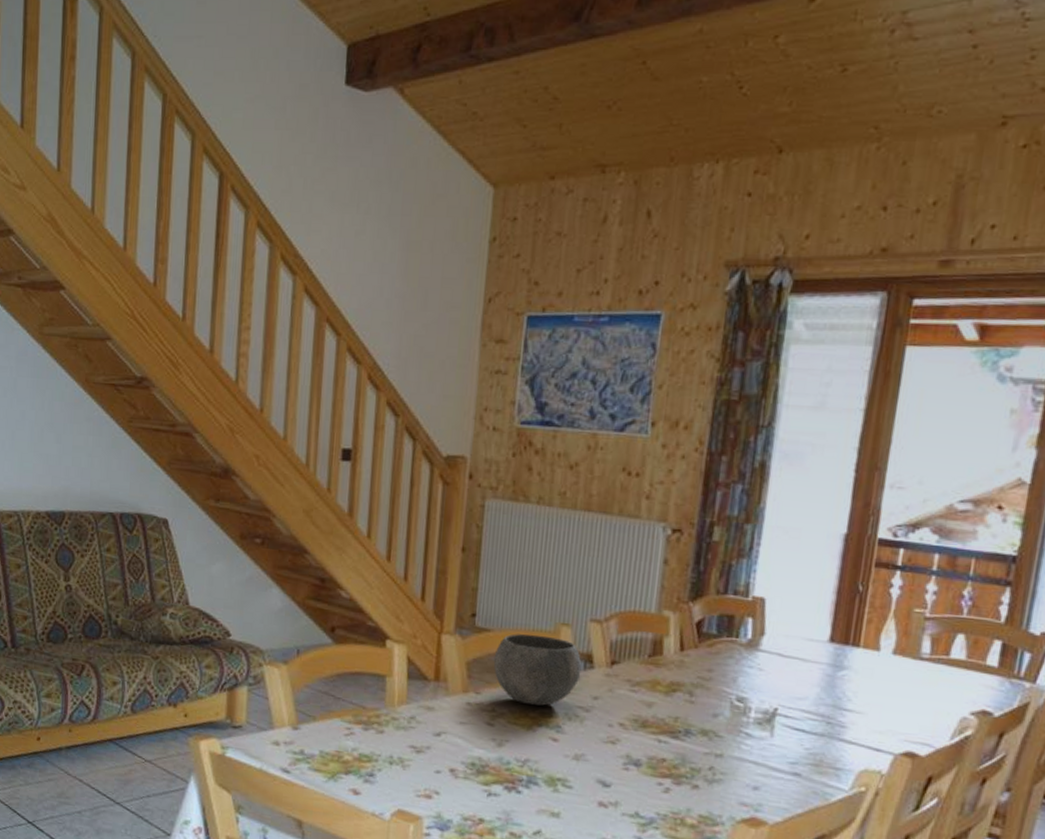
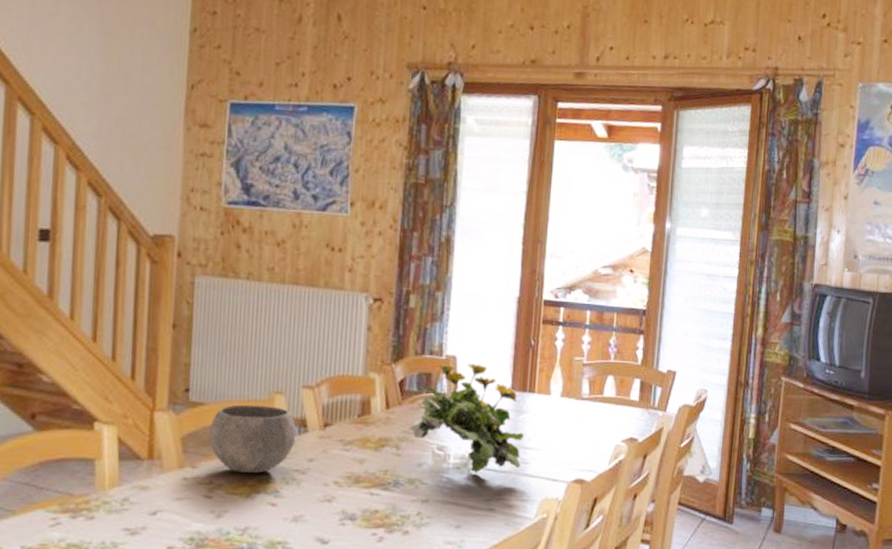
flowering plant: none [704,605,844,733] -> present [408,363,525,474]

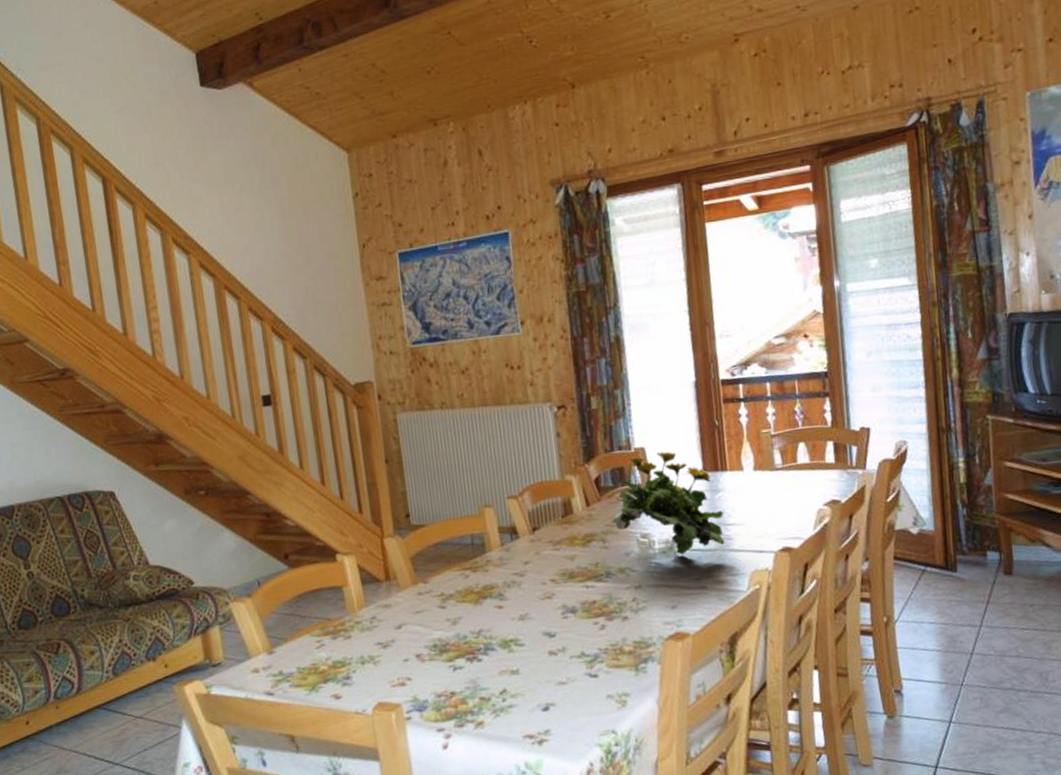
bowl: present [209,404,296,473] -> none [433,519,510,583]

